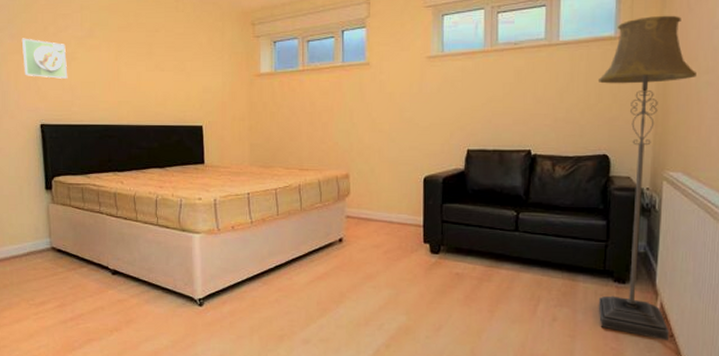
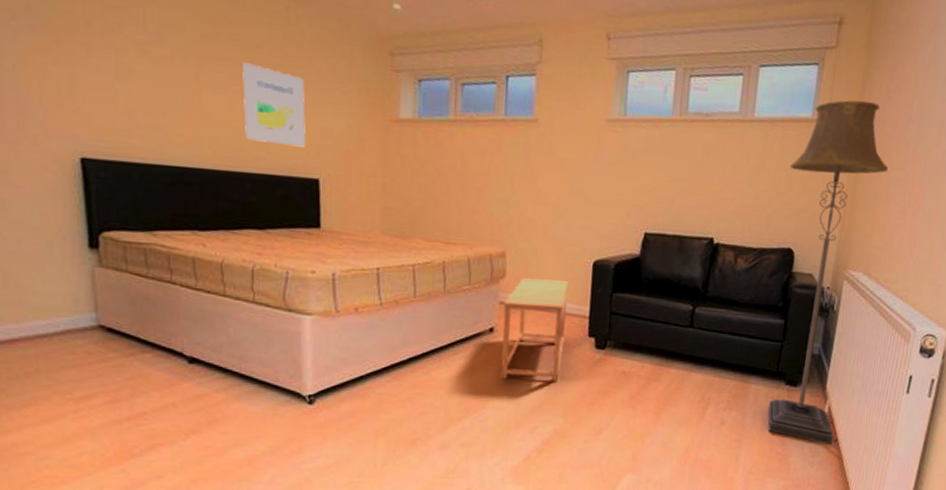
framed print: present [21,38,68,79] -> none [49,33,124,98]
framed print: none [147,43,192,102] -> present [242,62,306,147]
side table: none [349,195,404,284] -> present [500,278,568,383]

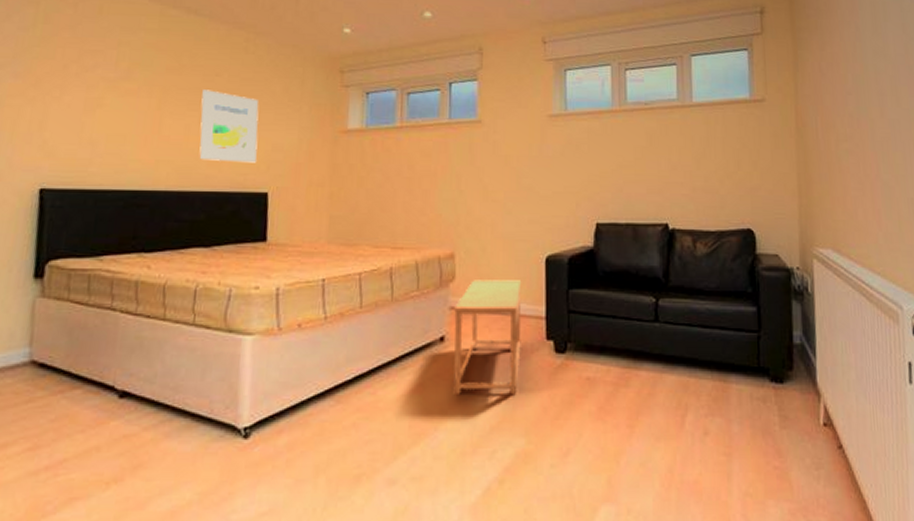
floor lamp: present [768,100,888,446] -> none [735,79,838,454]

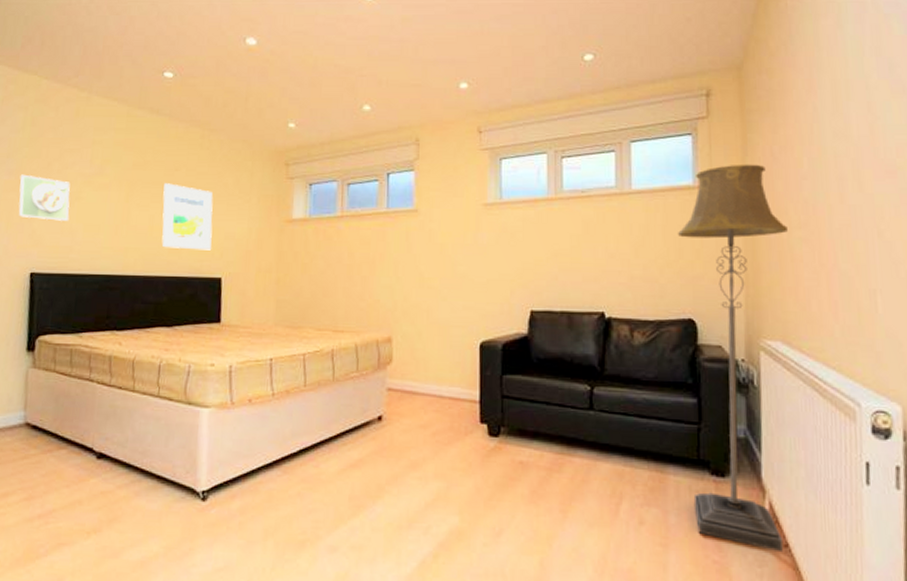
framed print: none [25,77,91,130] -> present [18,174,70,221]
side table: present [453,280,522,396] -> none [390,363,456,475]
floor lamp: none [735,79,838,454] -> present [677,164,788,553]

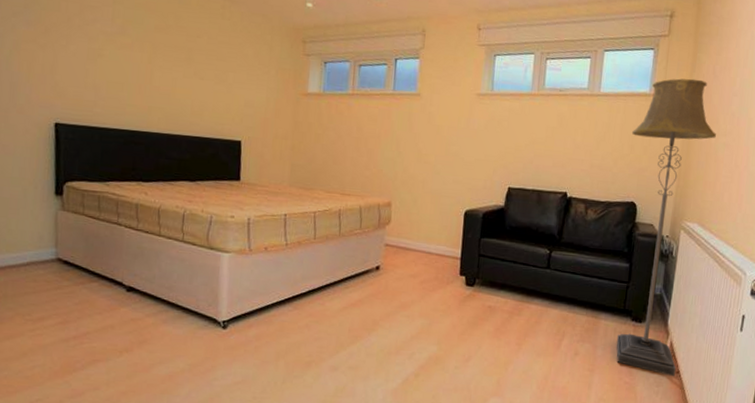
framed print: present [18,174,70,221] -> none [39,26,92,77]
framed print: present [161,183,213,250] -> none [184,48,234,115]

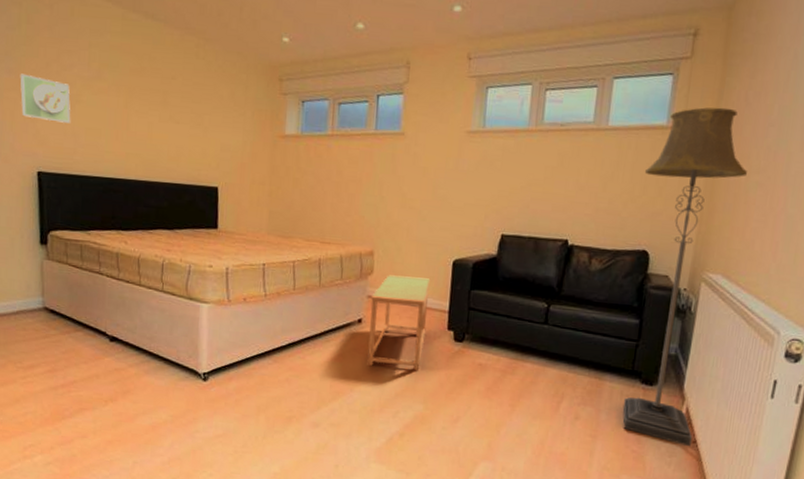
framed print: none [39,26,92,77] -> present [20,73,71,123]
side table: none [384,224,443,315] -> present [367,275,429,371]

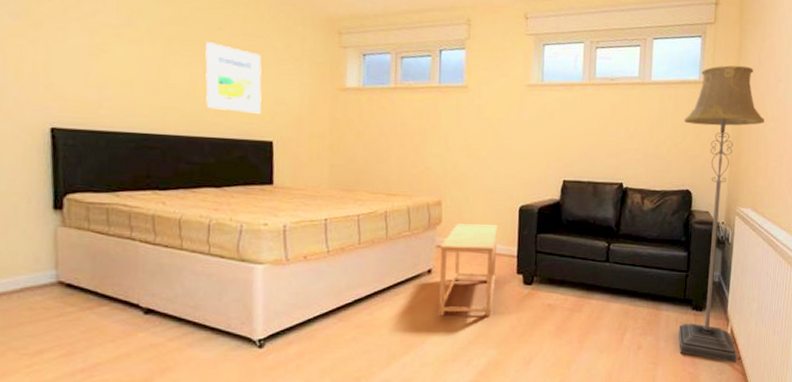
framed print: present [20,73,71,123] -> none [28,19,95,75]
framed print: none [160,91,209,160] -> present [205,42,262,114]

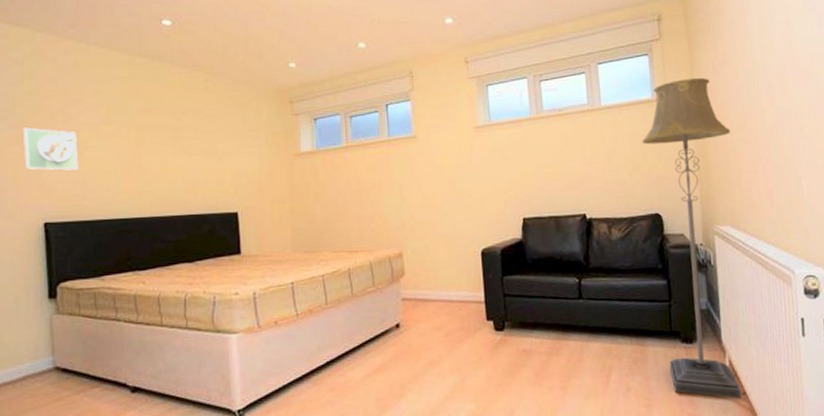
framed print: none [28,19,95,75] -> present [23,127,79,171]
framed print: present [205,42,262,114] -> none [173,127,225,189]
side table: present [438,224,497,317] -> none [406,271,466,372]

